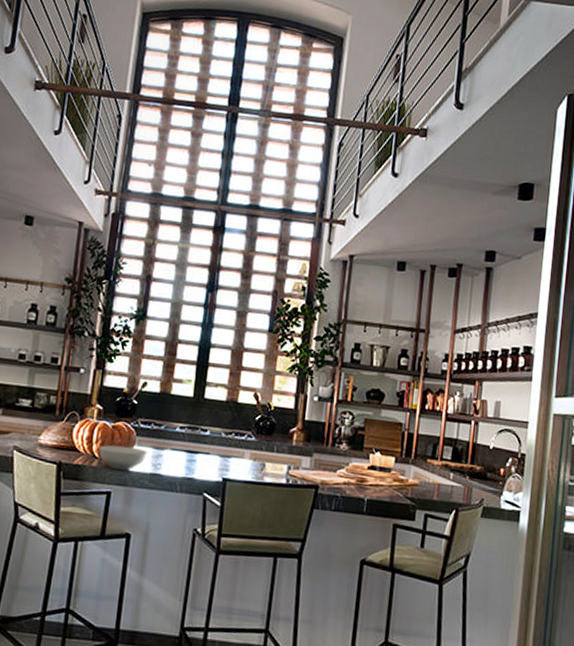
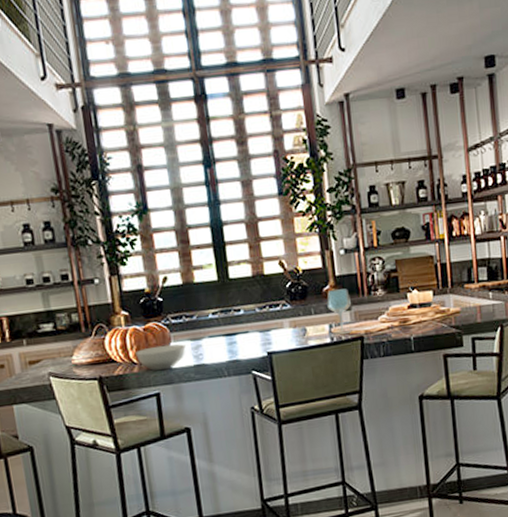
wine glass: none [290,433,315,480] -> present [326,288,352,335]

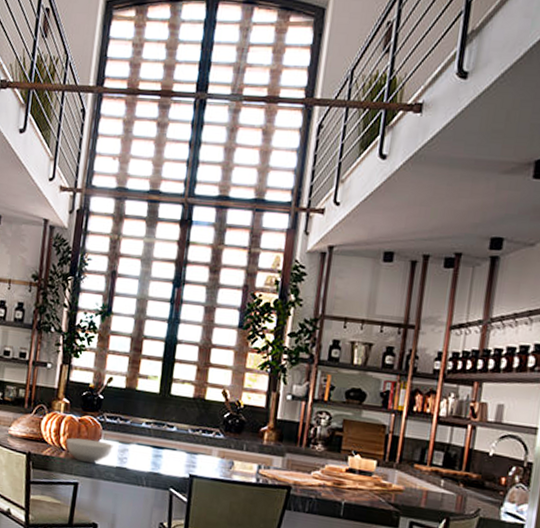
wine glass: present [326,288,352,335] -> none [260,432,288,480]

